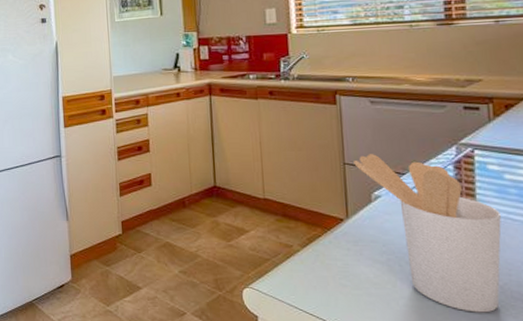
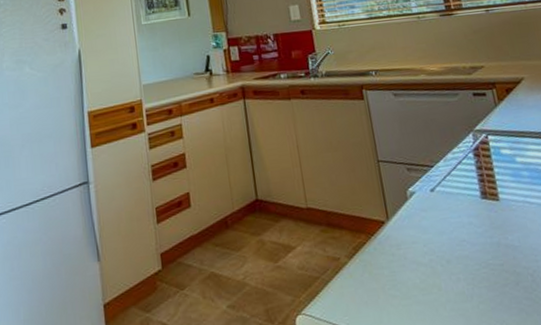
utensil holder: present [354,154,502,313] -> none [386,148,533,307]

